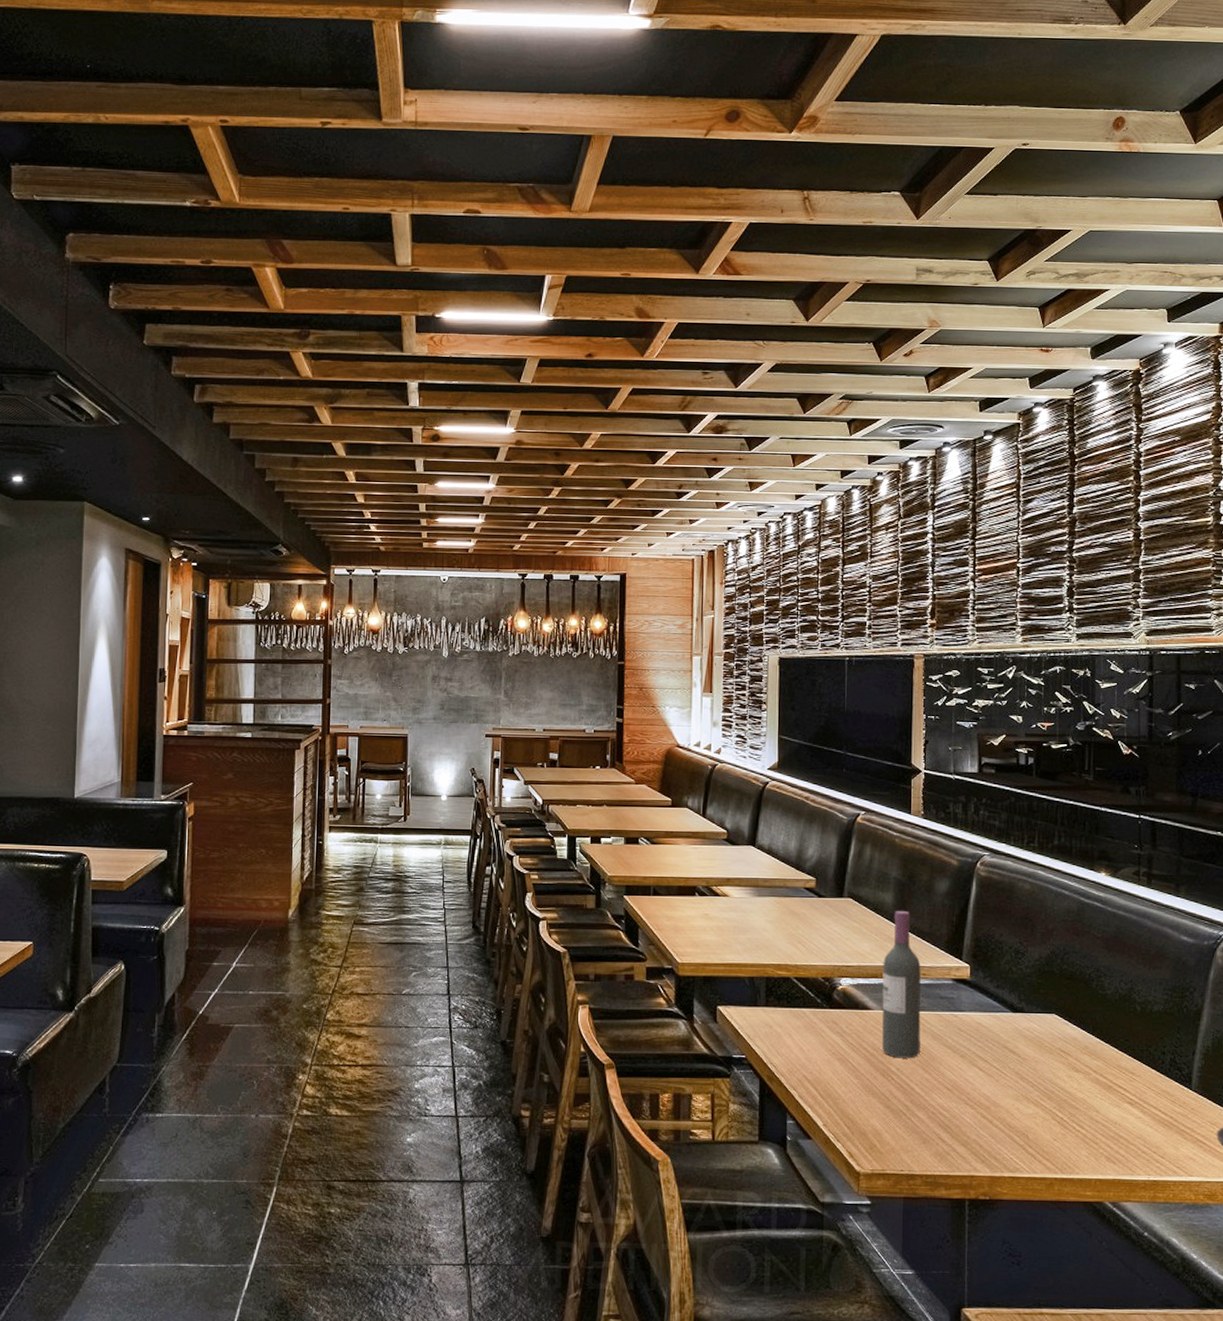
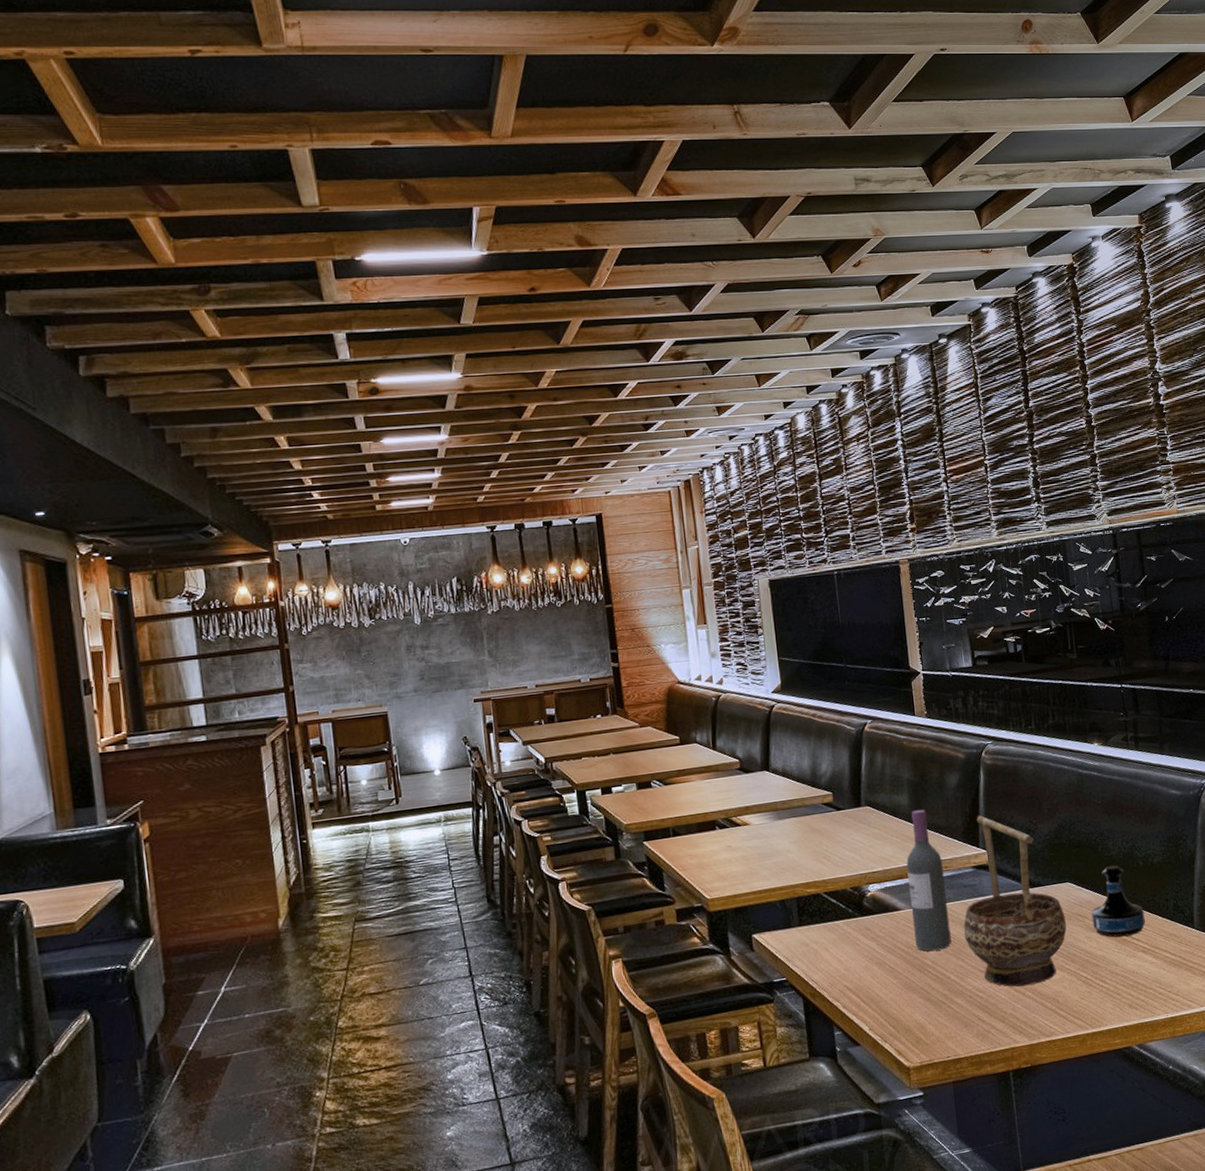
decorative bowl: none [935,928,1047,1114] -> present [963,815,1067,987]
tequila bottle: none [1076,1005,1136,1084] -> present [1091,865,1145,937]

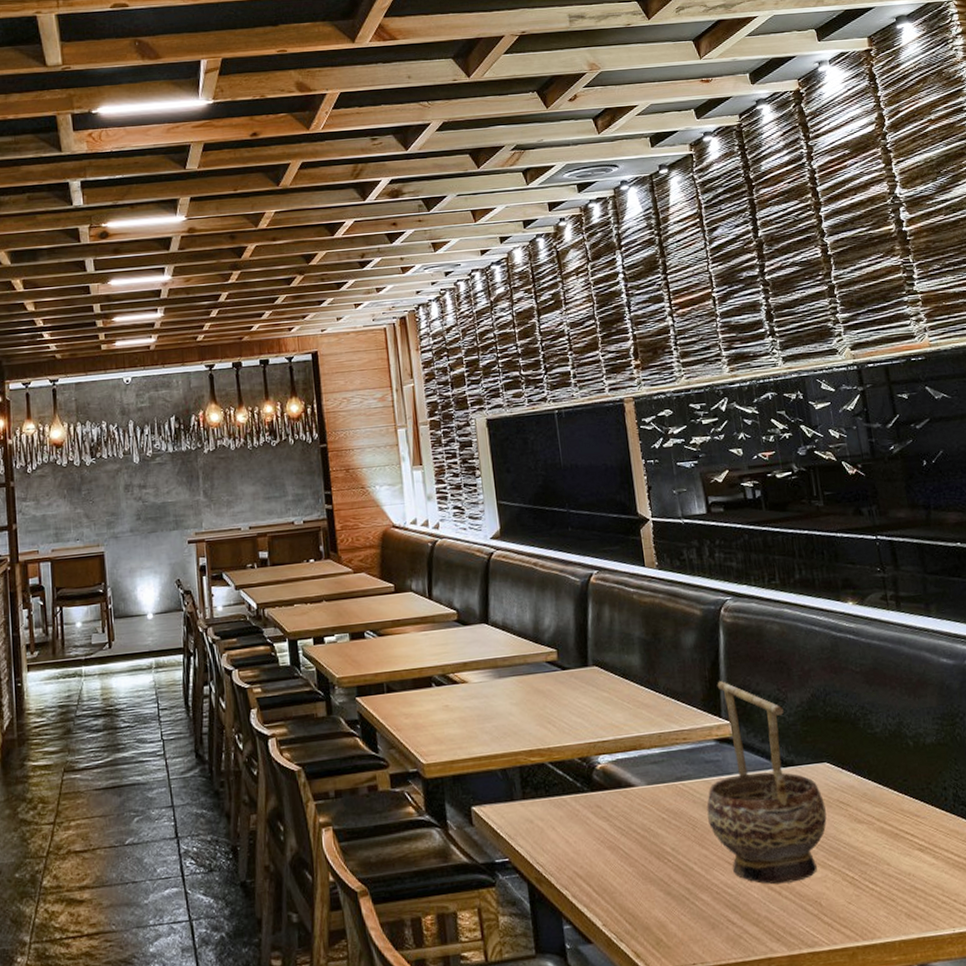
wine bottle: present [906,809,952,952] -> none [639,671,694,837]
tequila bottle: present [1091,865,1145,937] -> none [855,744,921,831]

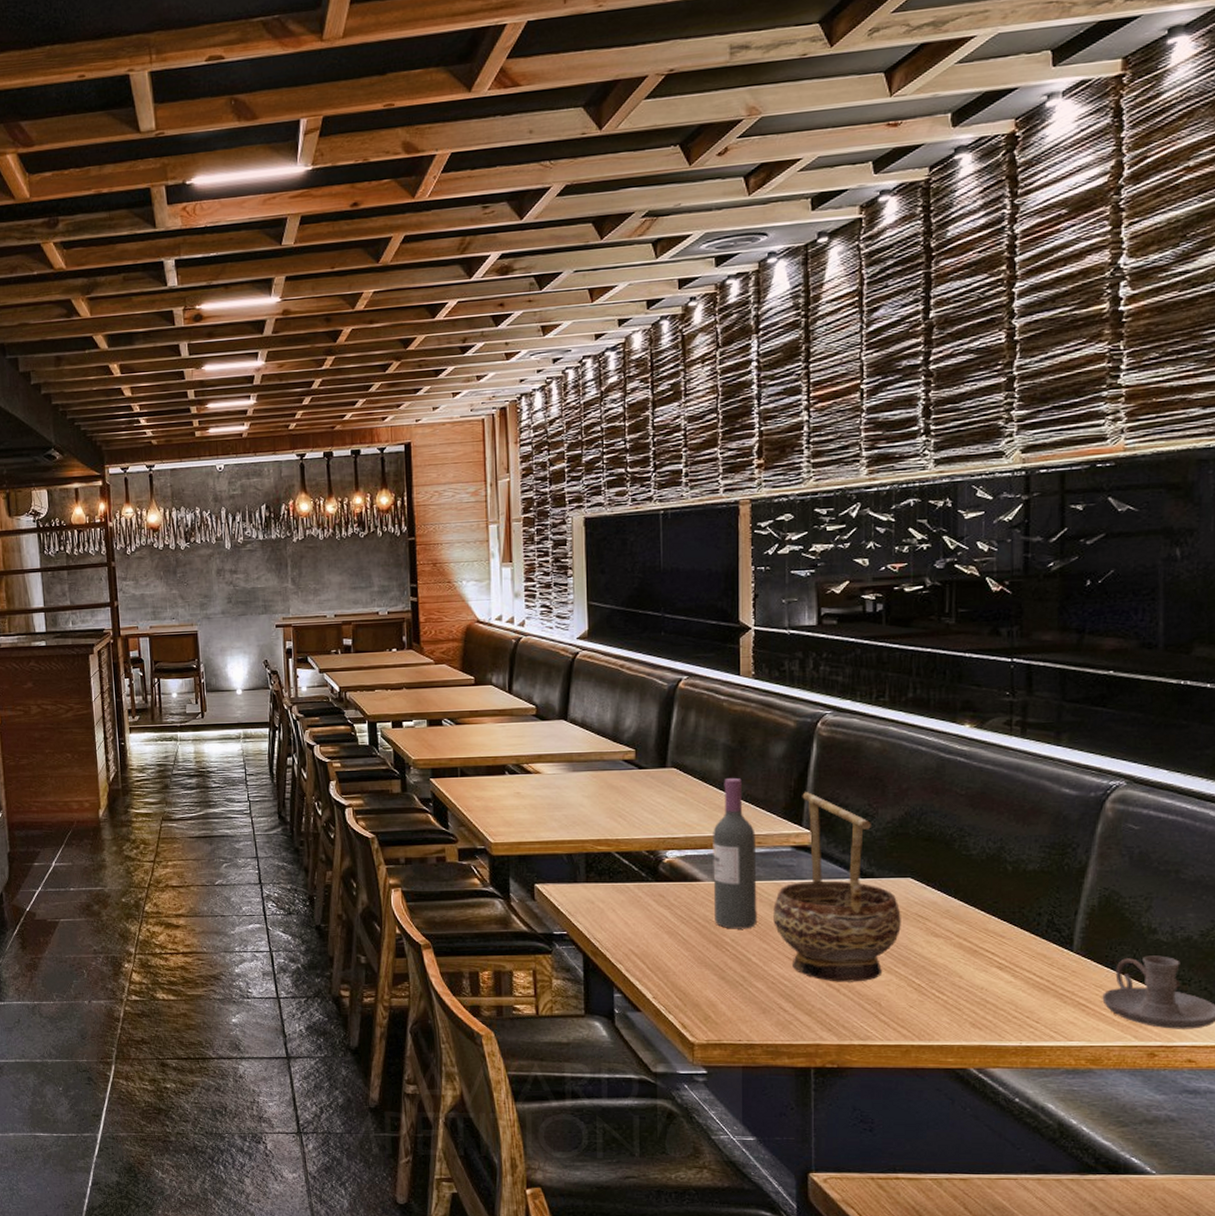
wine bottle: none [639,671,694,837] -> present [713,777,757,929]

